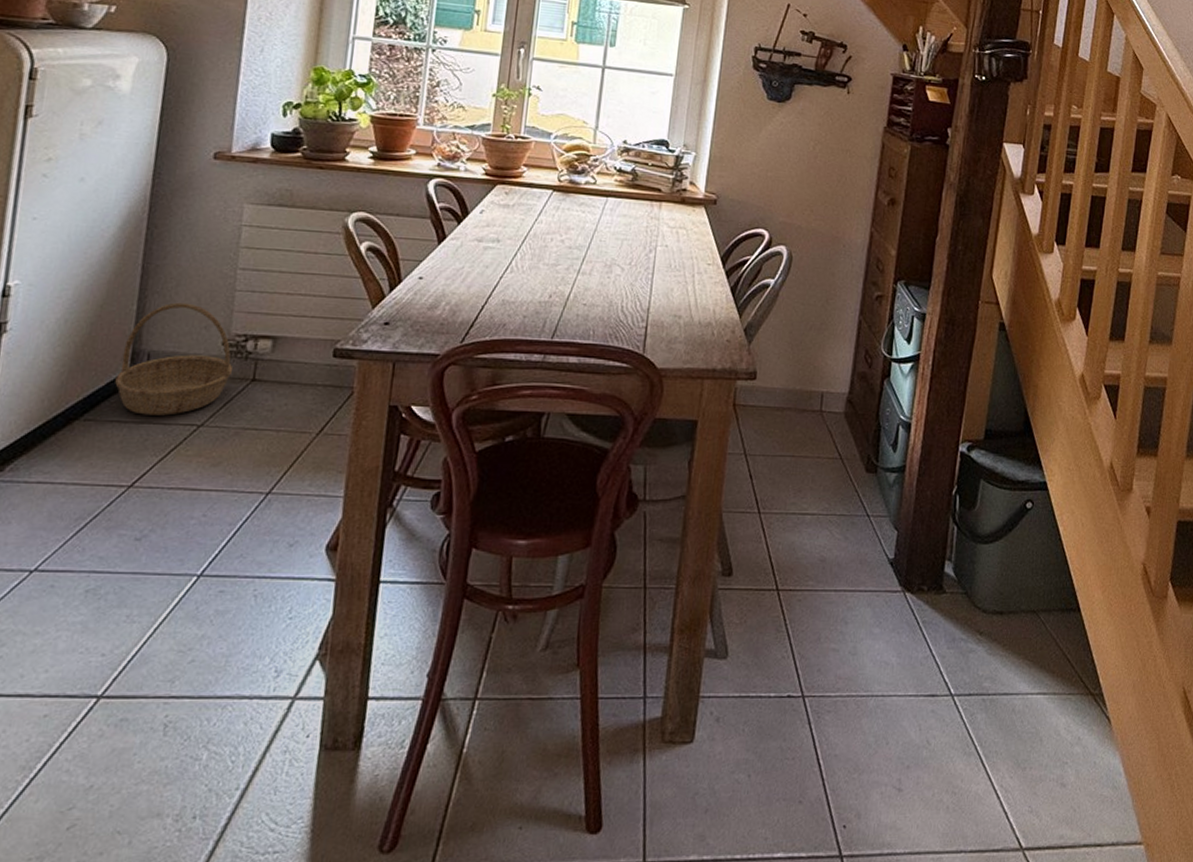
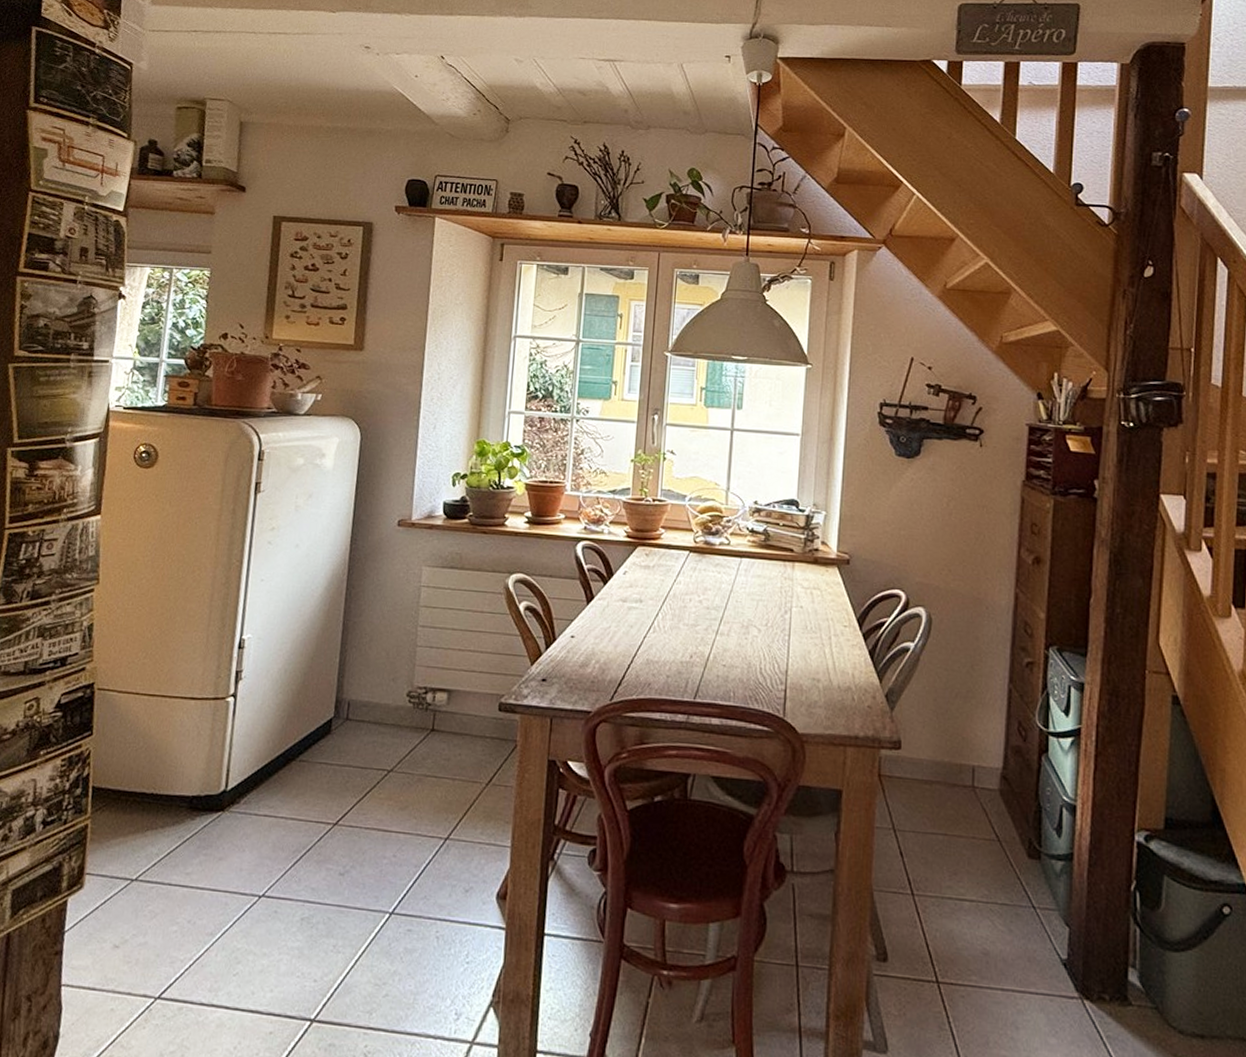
basket: present [115,302,234,416] -> none [323,656,416,760]

